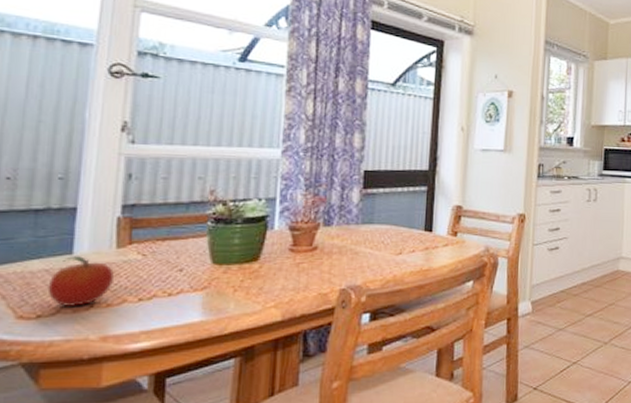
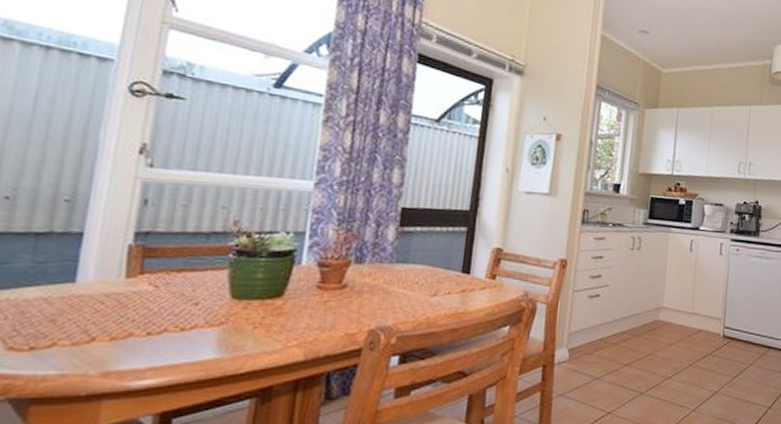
fruit: present [47,256,115,306] -> none [44,284,122,339]

